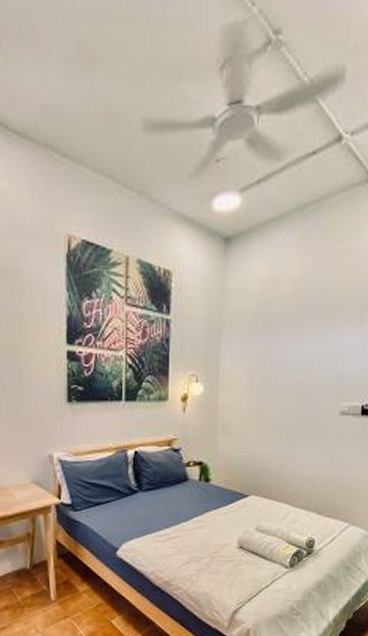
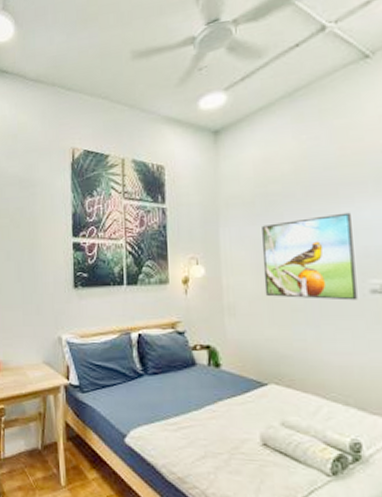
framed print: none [255,339,335,421] -> present [262,212,358,301]

